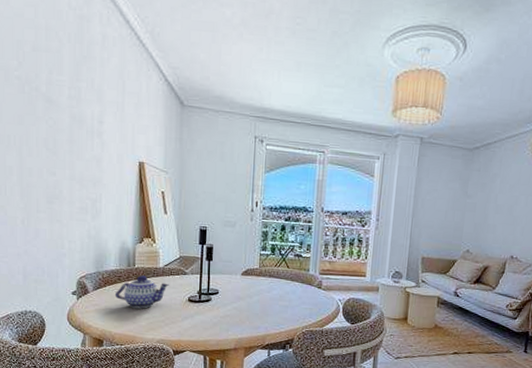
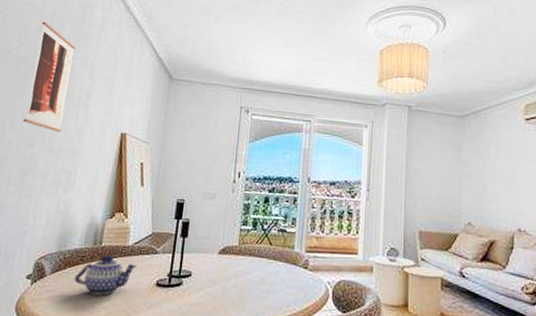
wall art: none [37,37,80,160] -> present [23,21,76,132]

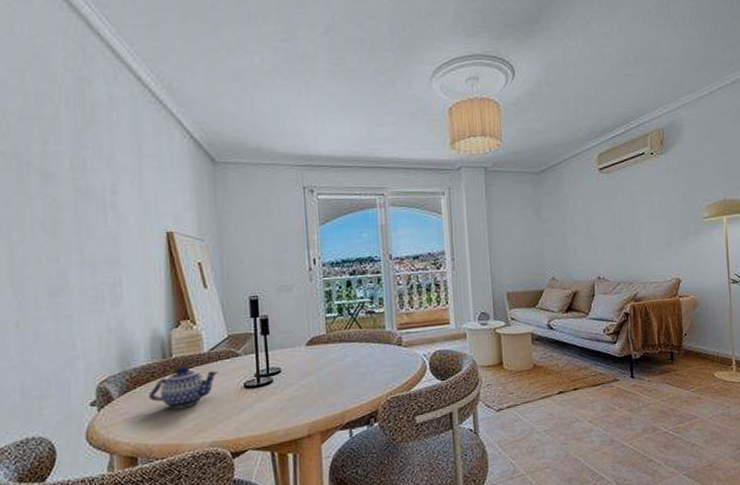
wall art: present [23,21,76,132] -> none [25,104,90,240]

